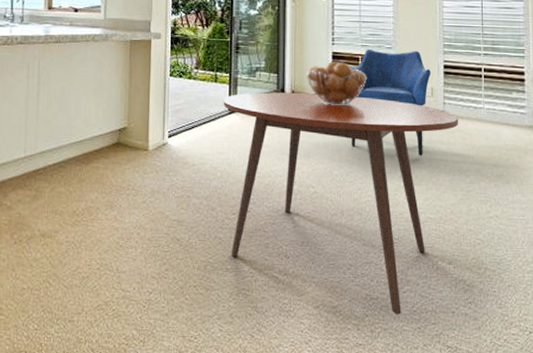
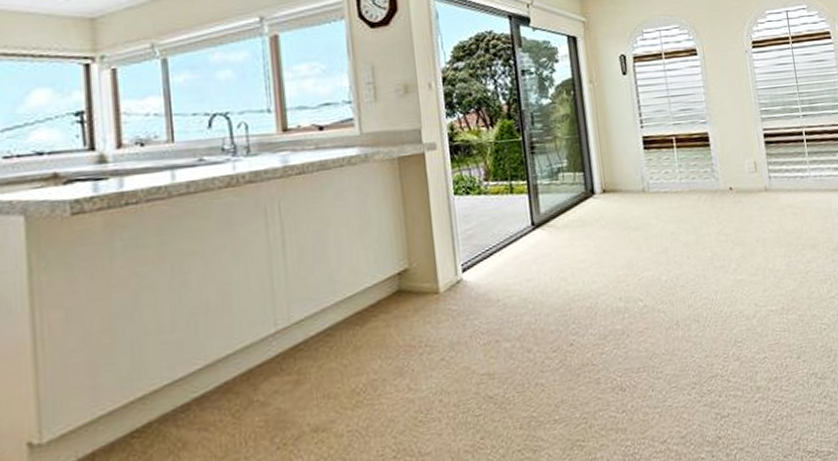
dining table: present [223,92,459,315] -> none [523,182,788,430]
fruit basket: present [306,61,367,106] -> none [616,146,685,200]
armchair: present [349,49,431,156] -> none [663,121,756,244]

